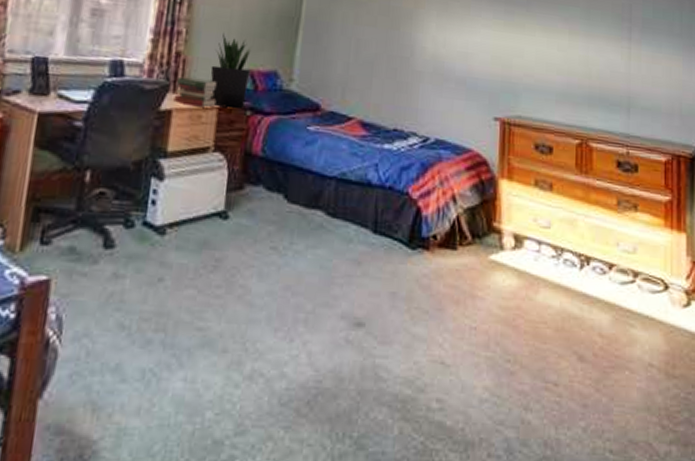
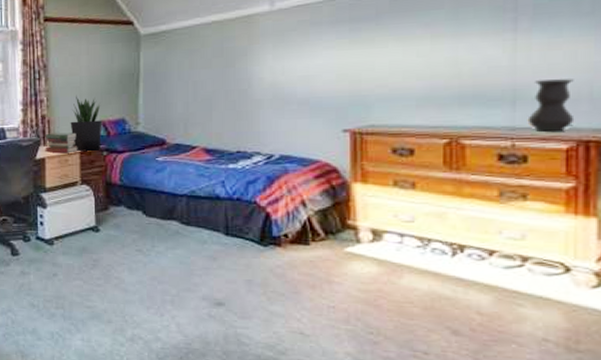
vase: none [638,91,669,145] -> present [527,79,574,133]

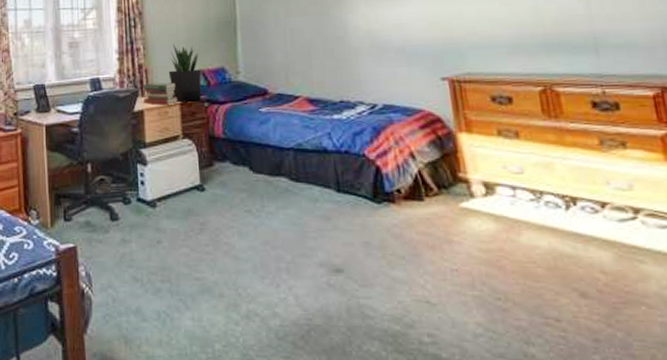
vase: present [527,79,574,133] -> none [611,27,654,80]

